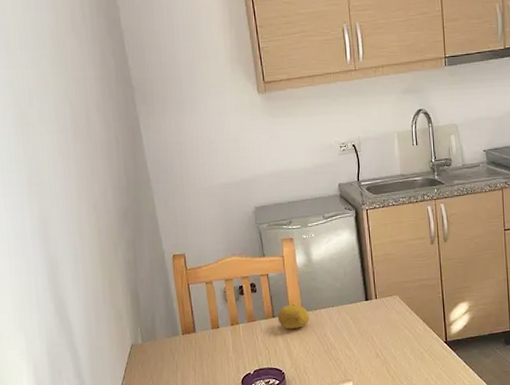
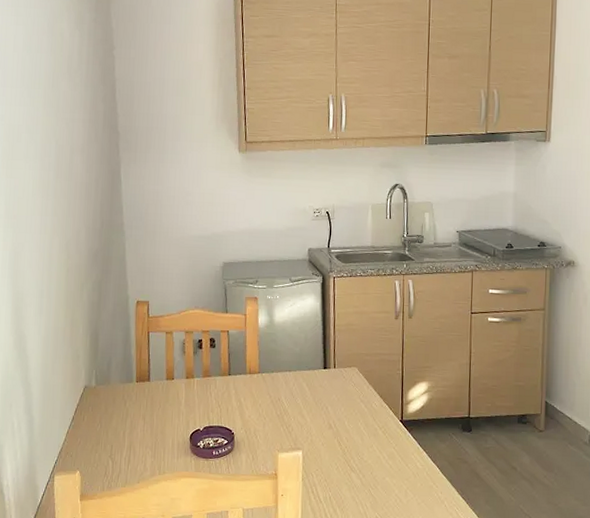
fruit: present [277,304,309,329] -> none [233,364,265,389]

